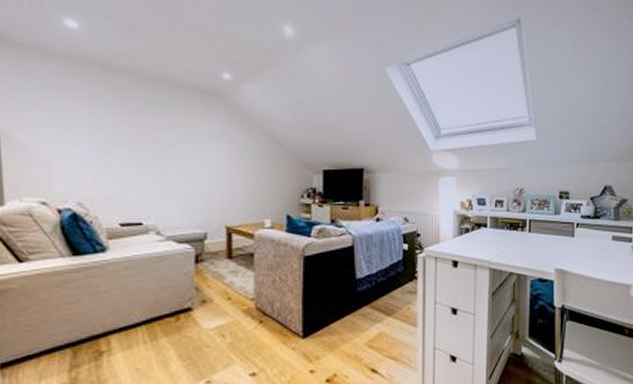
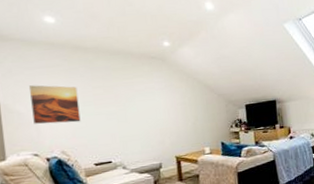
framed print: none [38,110,105,167] -> present [28,85,81,125]

